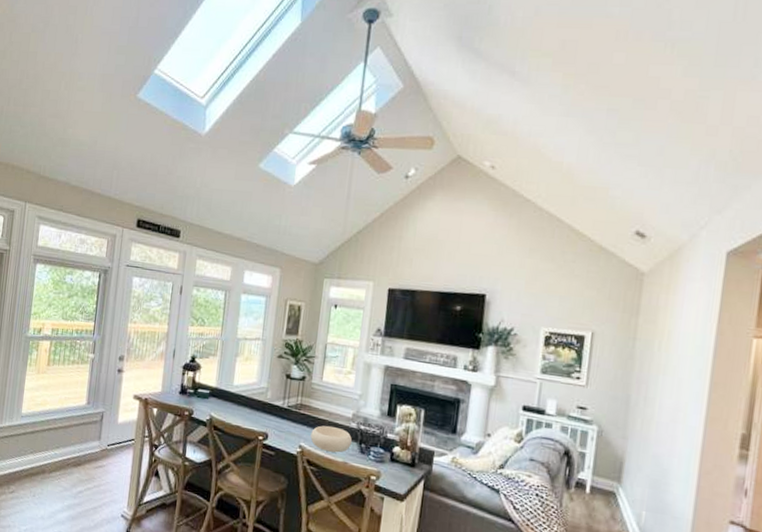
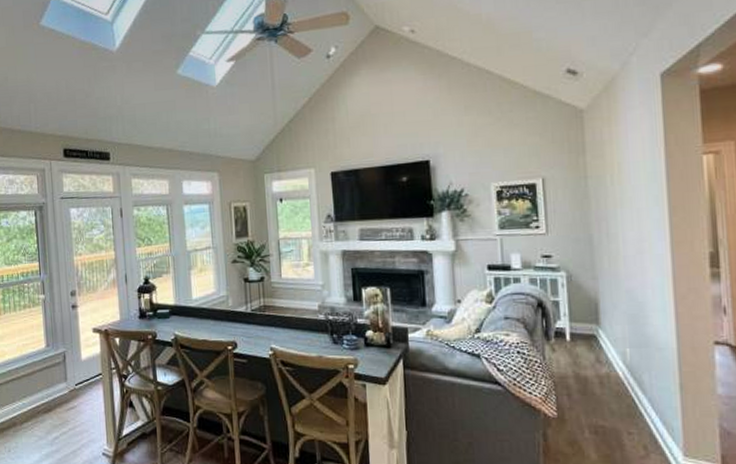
bowl: present [310,425,352,453] -> none [280,323,323,349]

